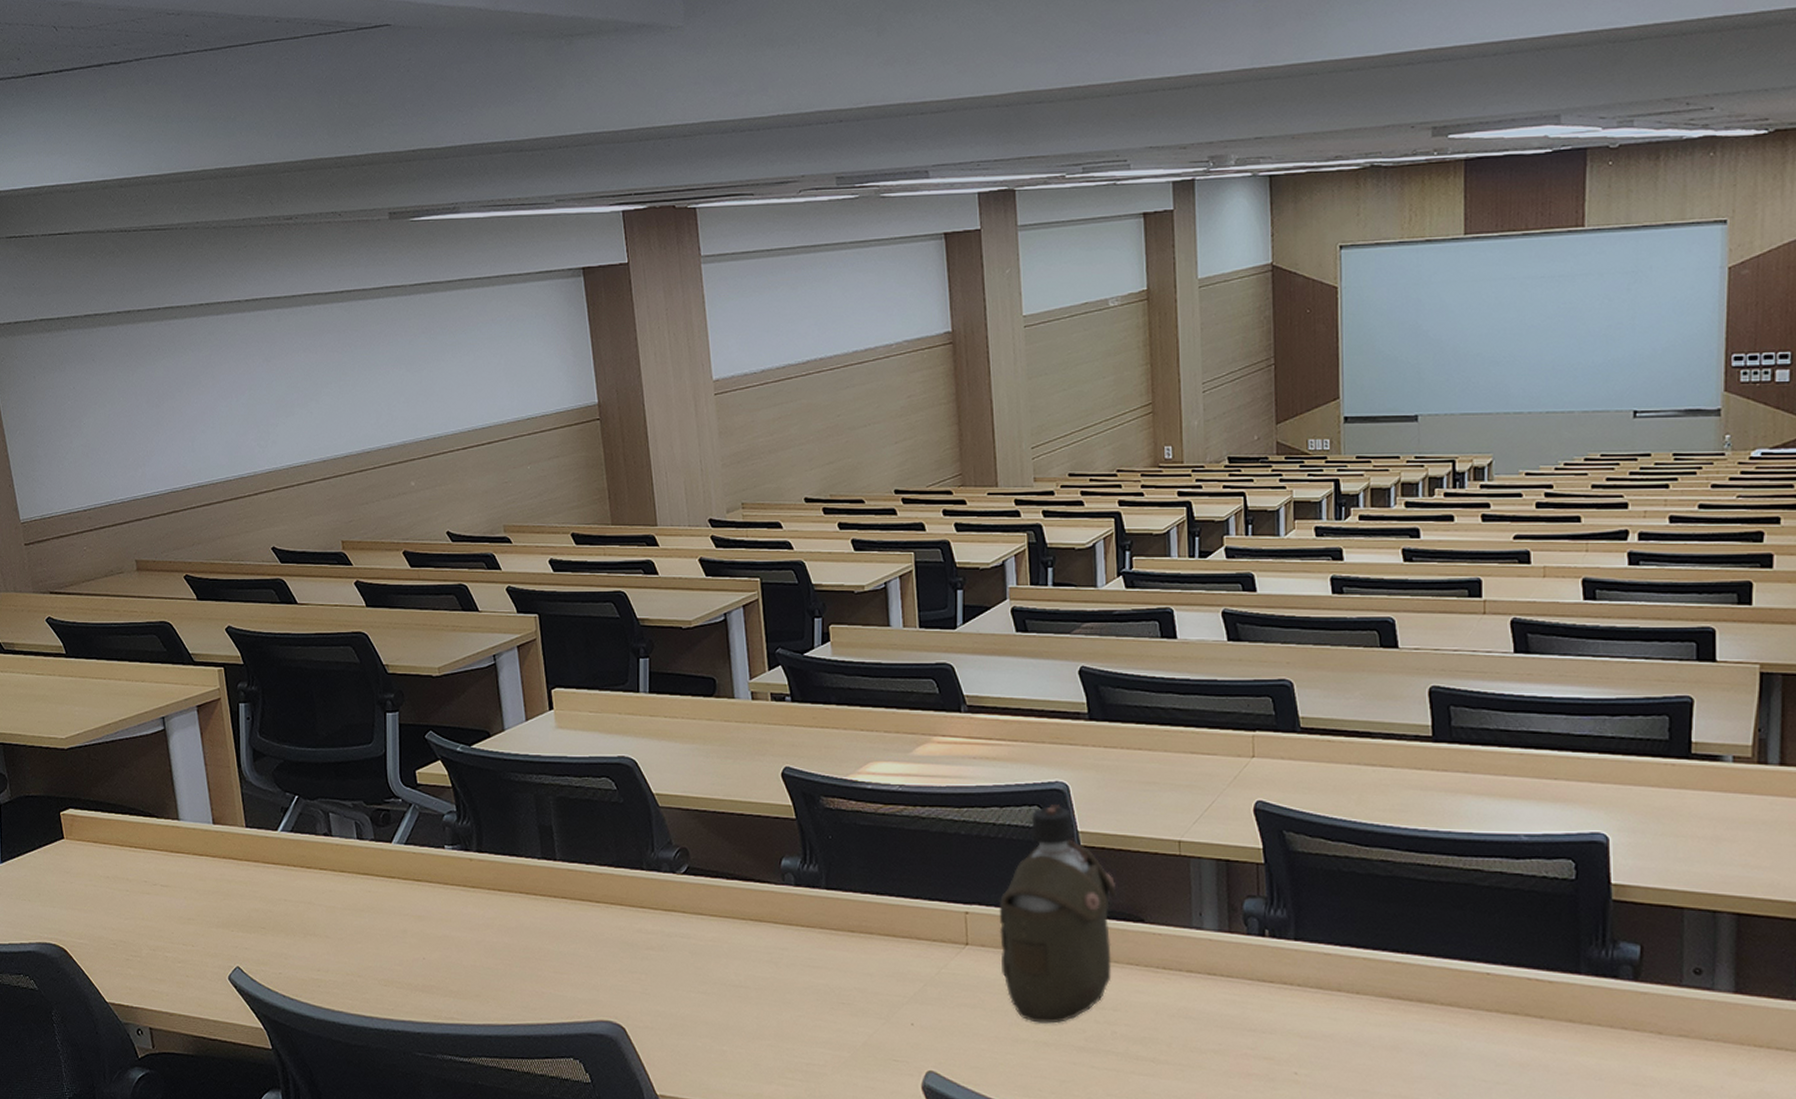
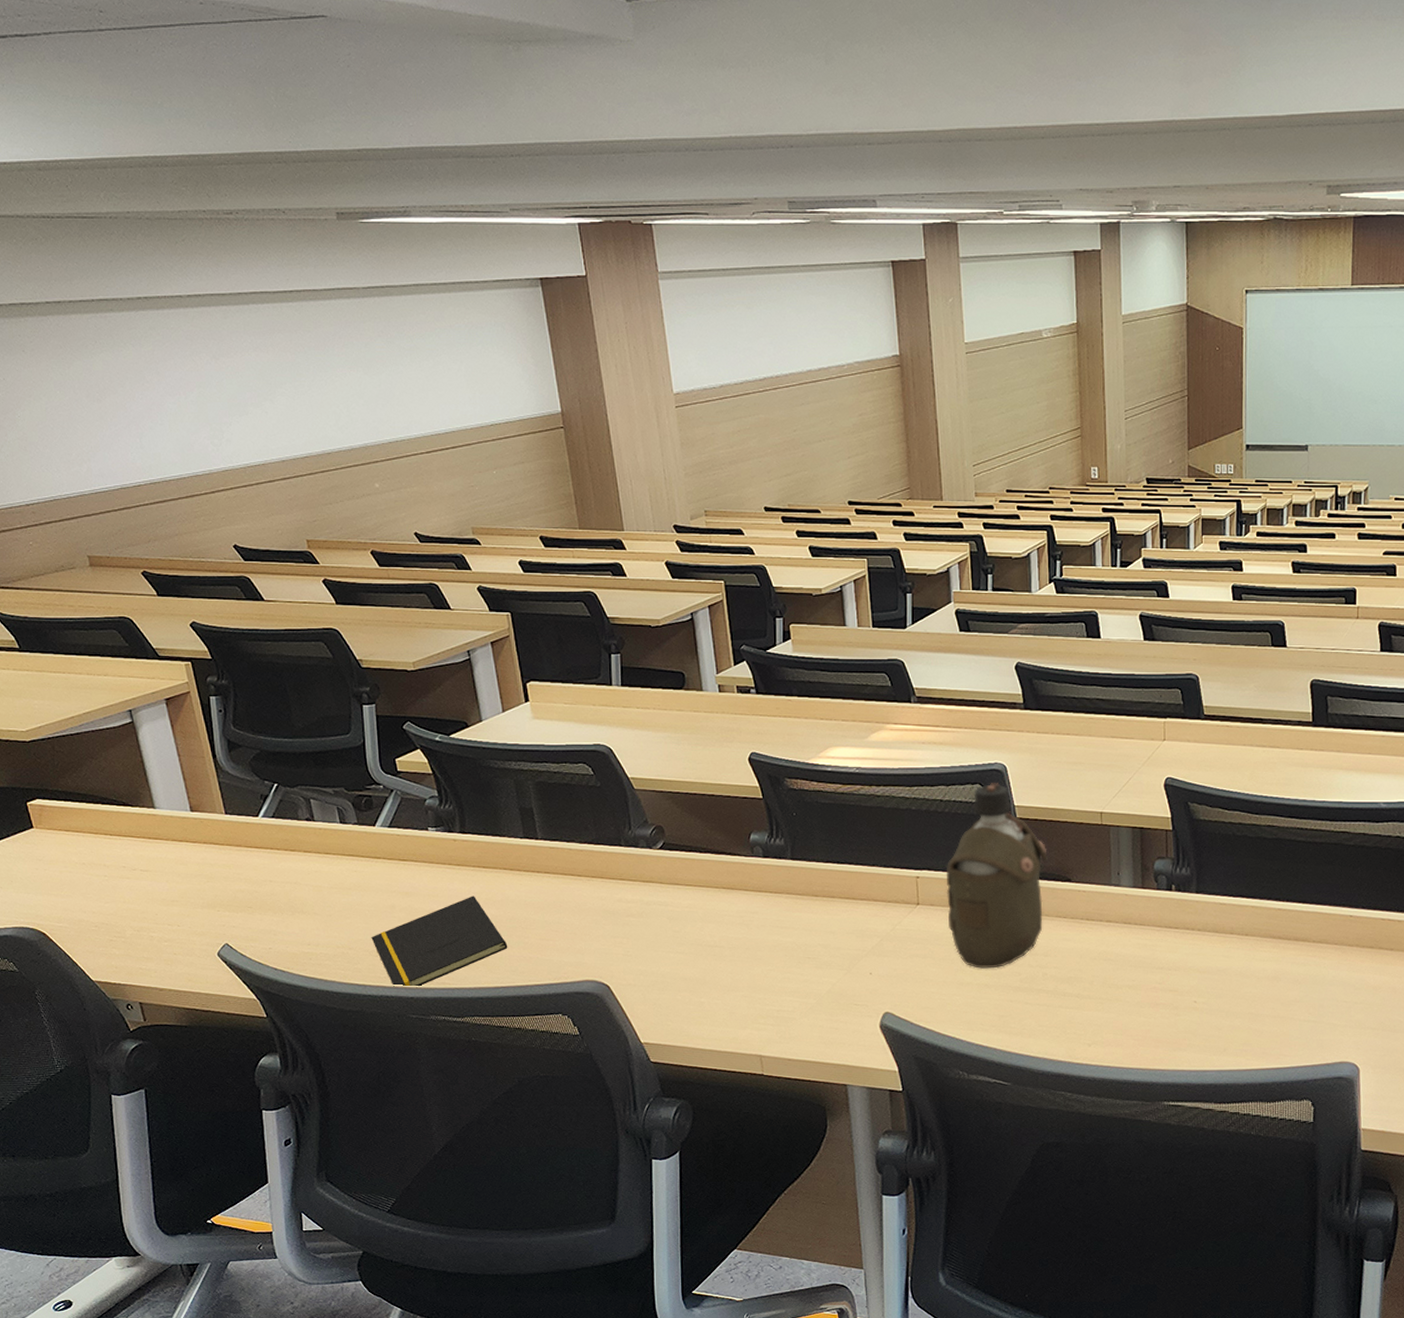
notepad: none [381,921,520,1023] -> present [371,896,508,988]

